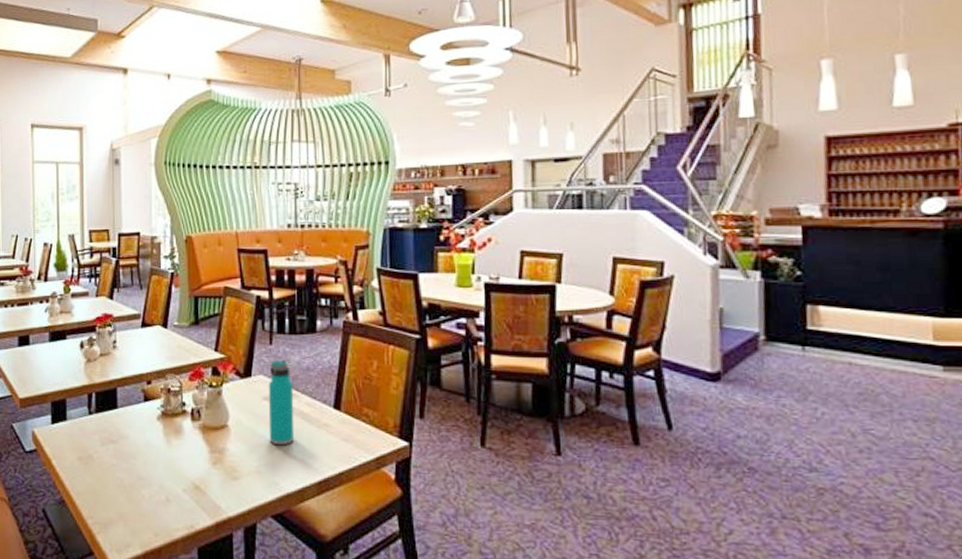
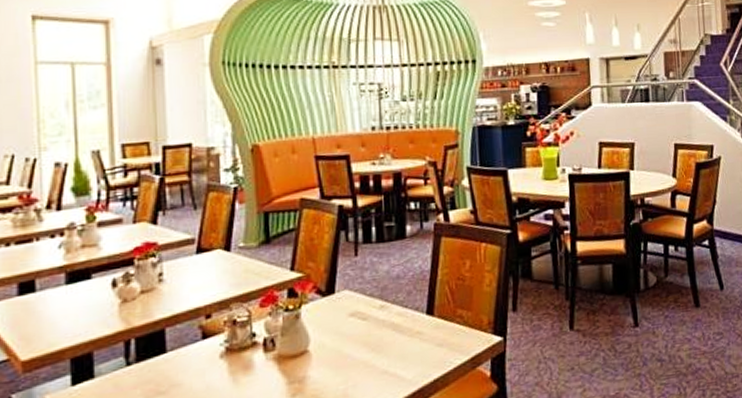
water bottle: present [268,359,295,446] -> none [354,270,386,363]

